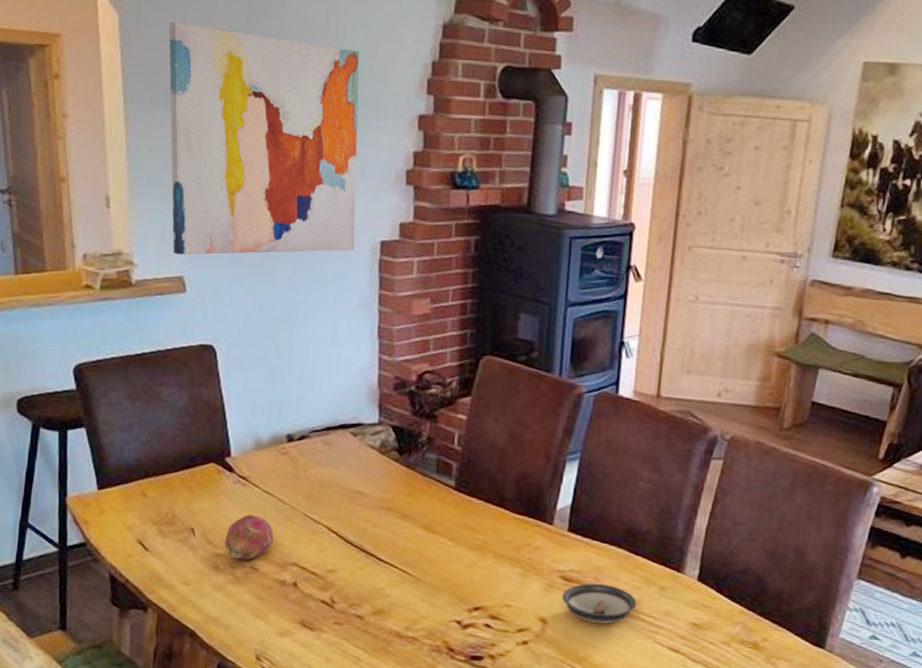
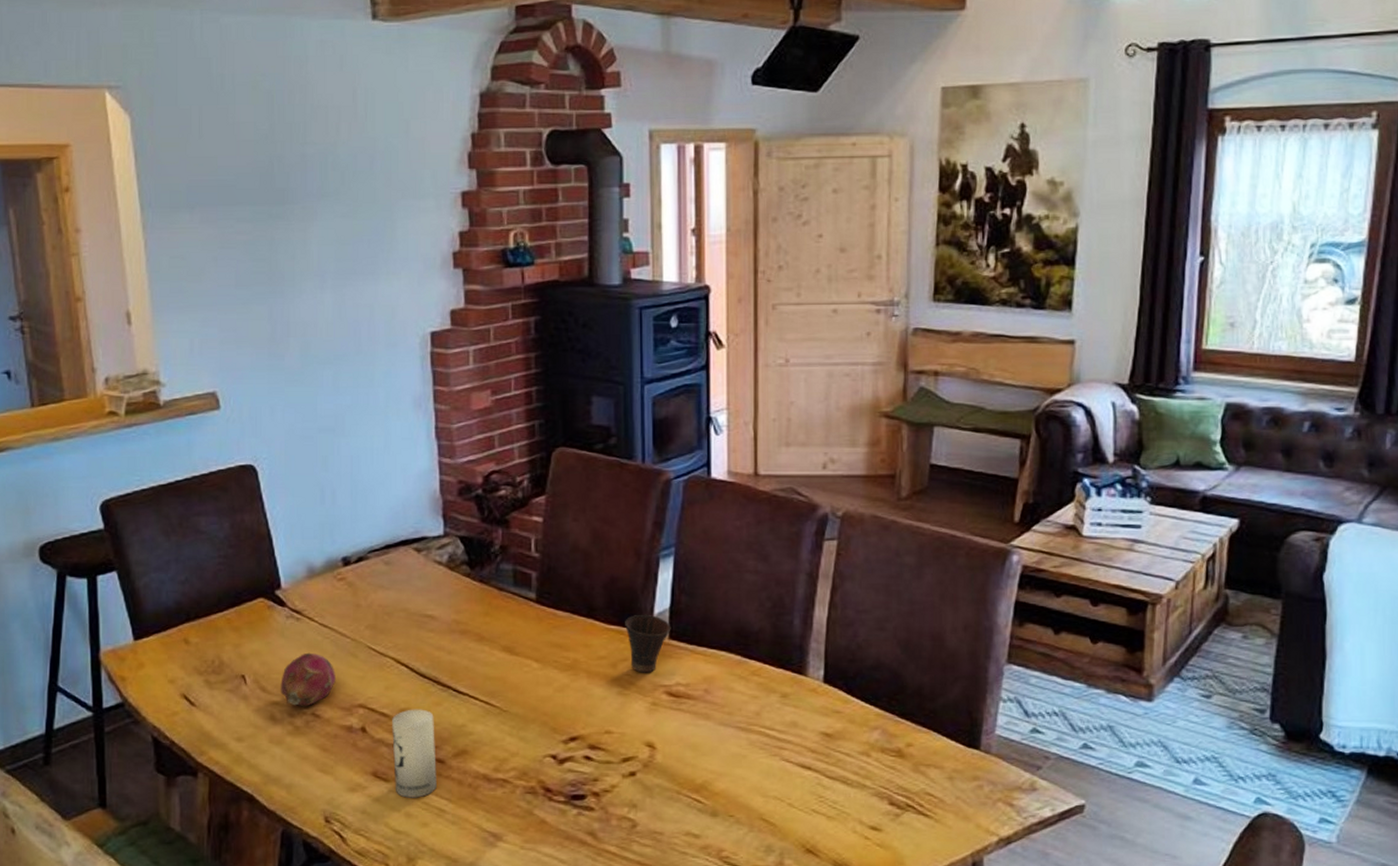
wall art: present [169,21,360,255] -> none [184,119,403,369]
candle: none [319,571,357,647] -> present [392,709,437,798]
cup: none [530,508,571,559] -> present [625,615,671,673]
saucer: present [562,583,637,624] -> none [669,696,757,744]

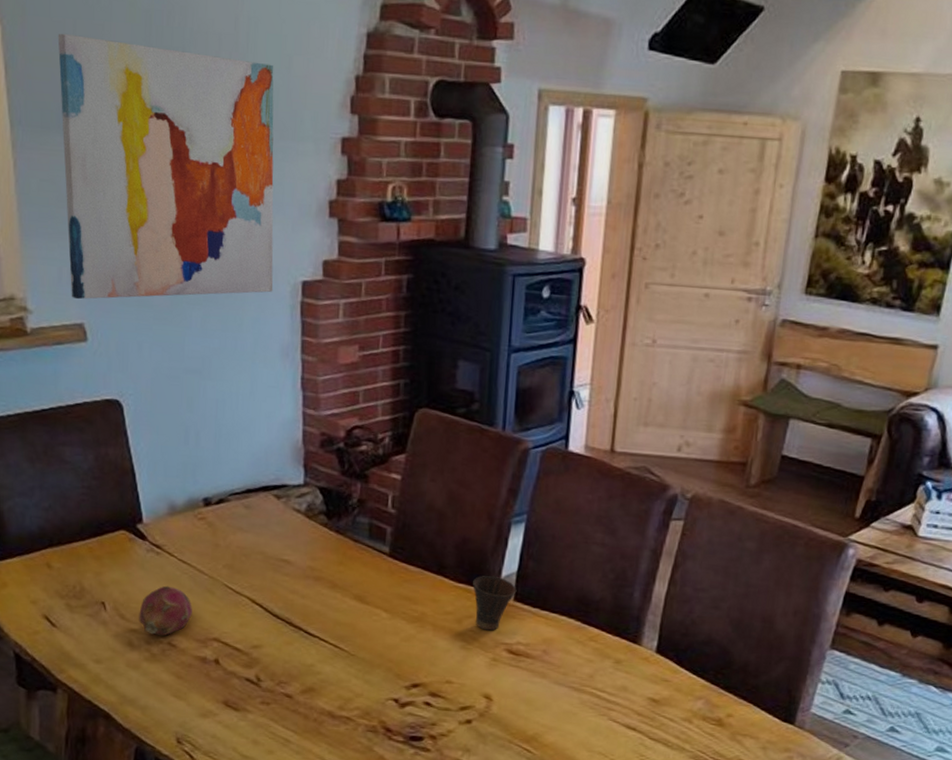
wall art: none [184,119,403,369] -> present [57,33,274,300]
candle: present [392,709,437,798] -> none [244,646,285,728]

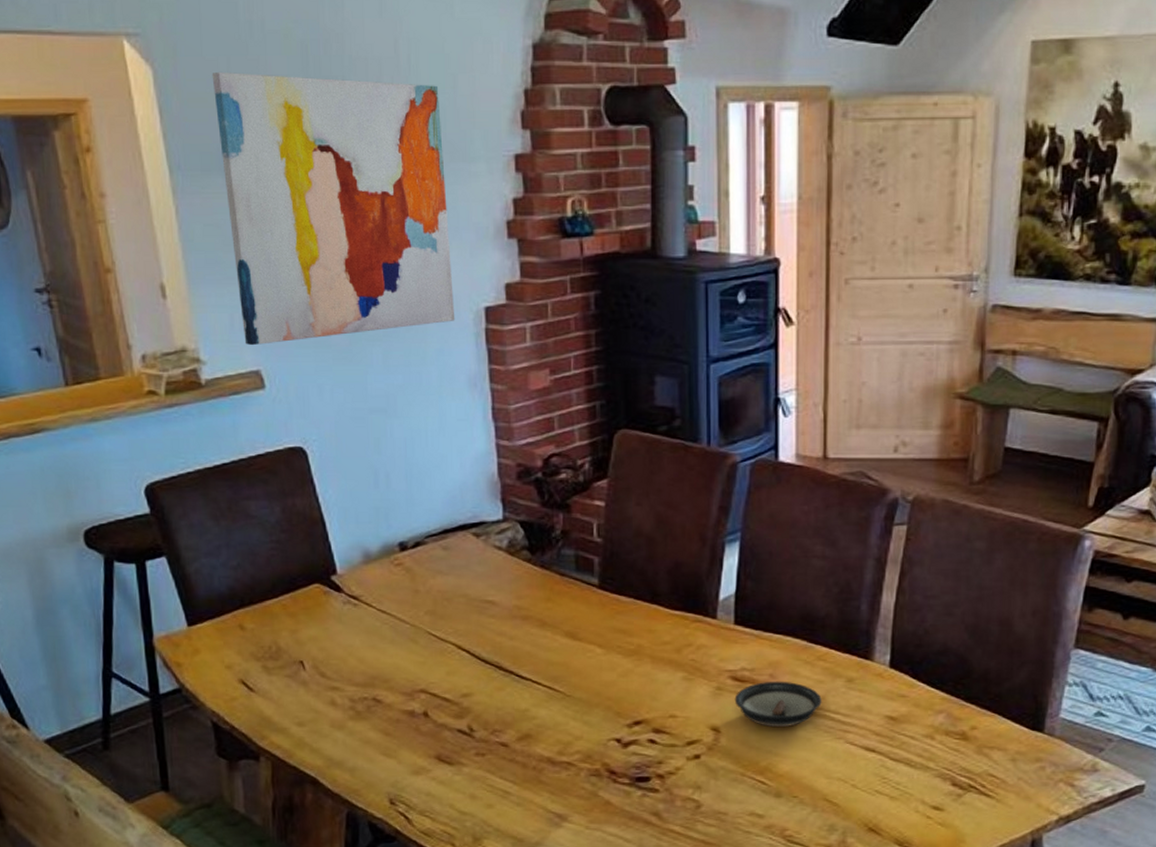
fruit: present [139,585,192,637] -> none [340,638,396,692]
cup: present [473,576,517,631] -> none [690,601,737,658]
saucer: none [508,656,590,701] -> present [734,681,822,728]

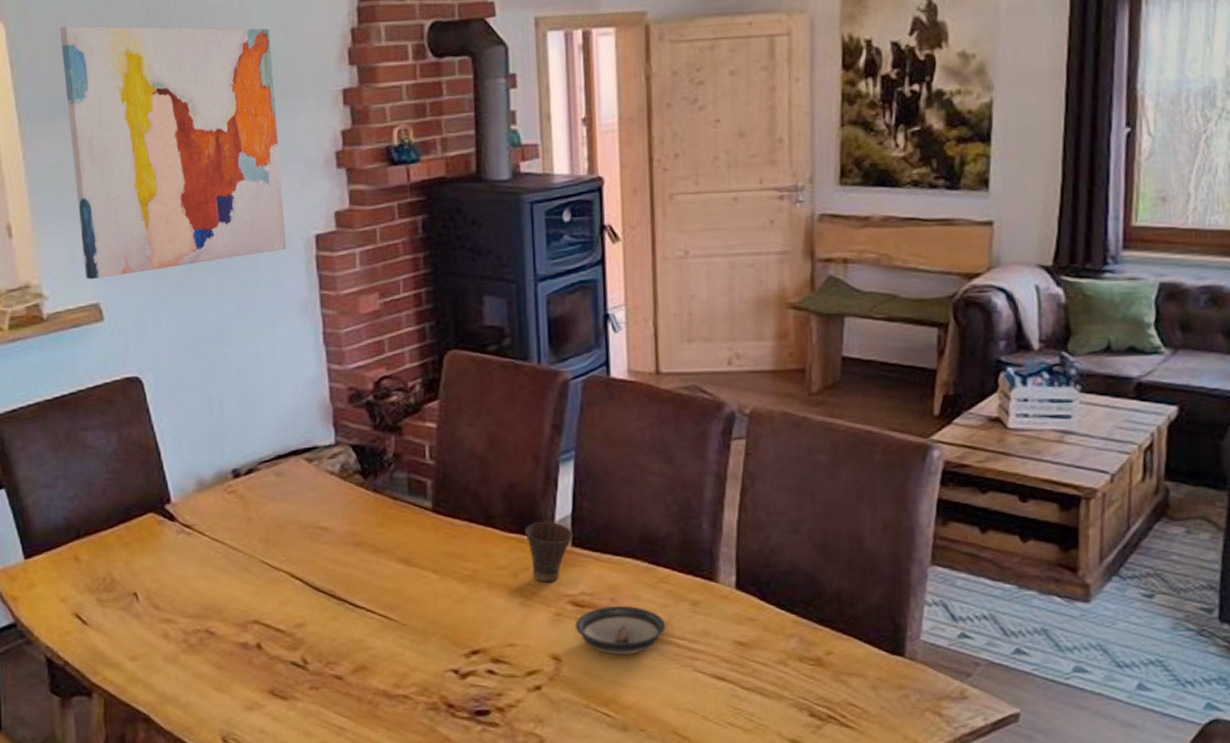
cup: none [690,601,737,658] -> present [525,522,574,583]

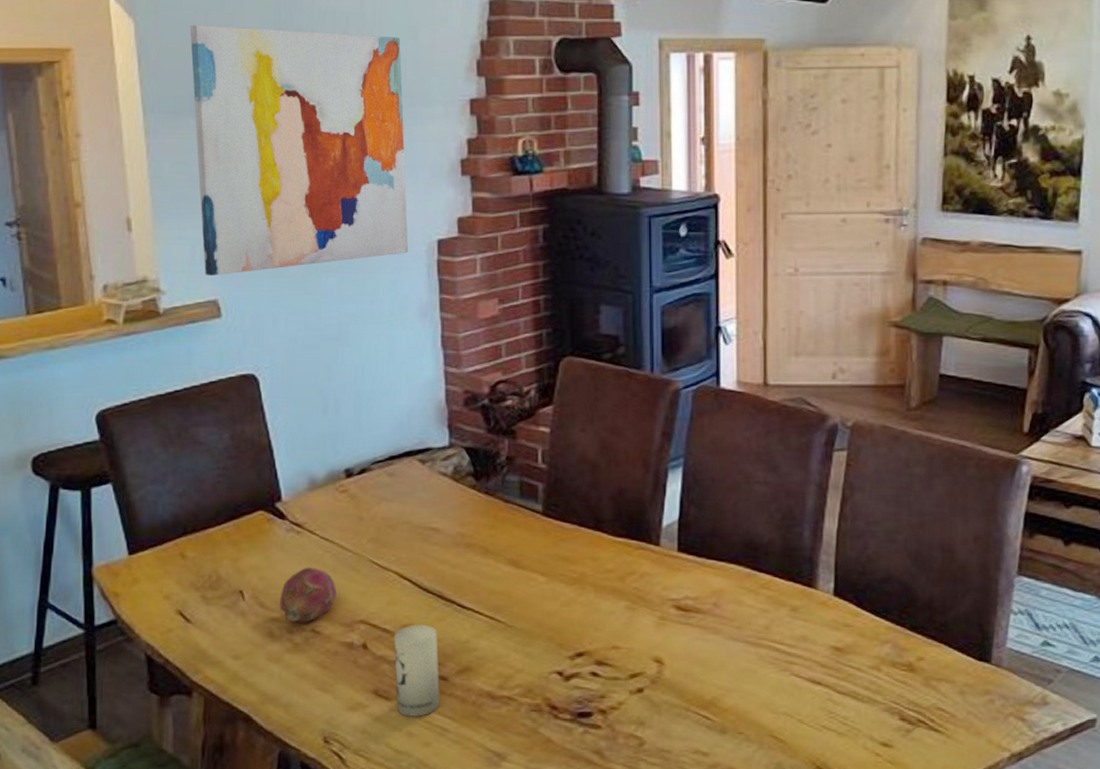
fruit: none [173,568,229,624] -> present [279,567,337,623]
candle: none [288,624,336,716] -> present [394,624,440,717]
cup: present [525,522,574,583] -> none [633,527,680,587]
saucer: present [575,605,666,656] -> none [678,610,766,659]

